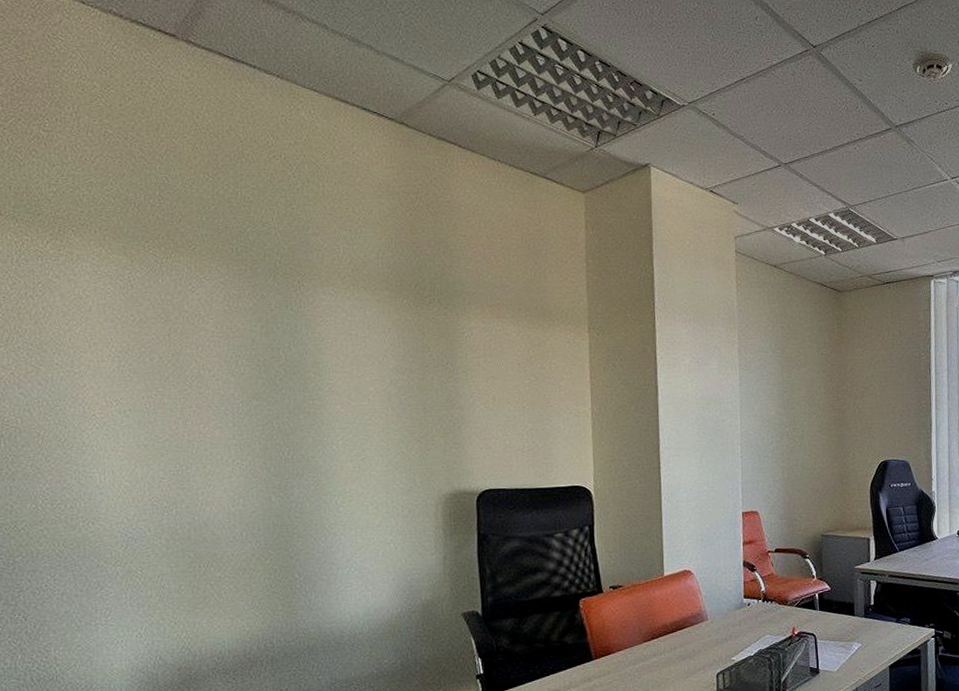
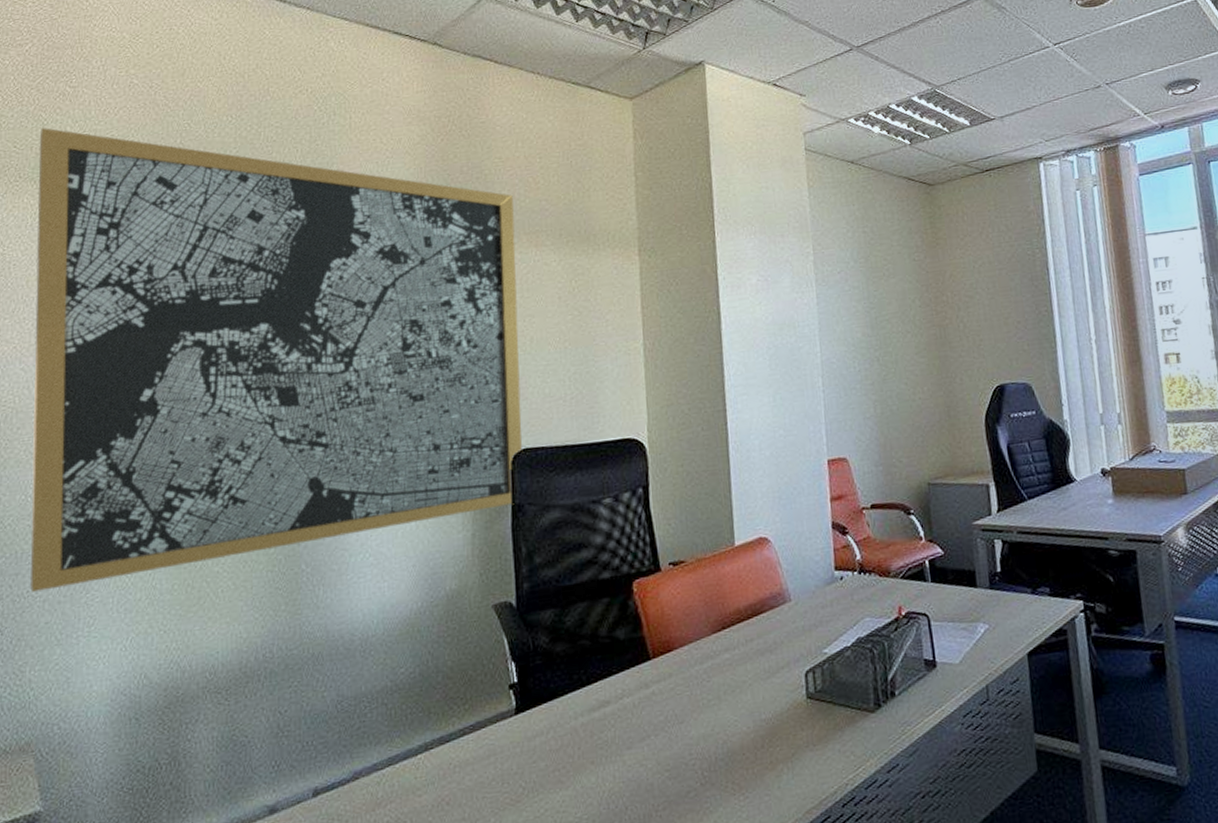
wall art: none [17,167,486,586] -> present [30,127,522,592]

